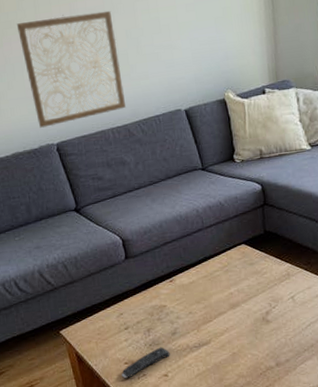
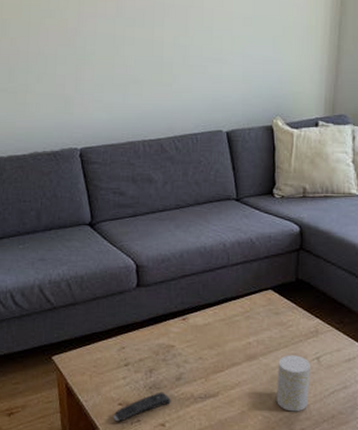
wall art: present [16,10,126,128] -> none [56,11,162,129]
cup: none [258,297,289,347] -> present [277,355,310,412]

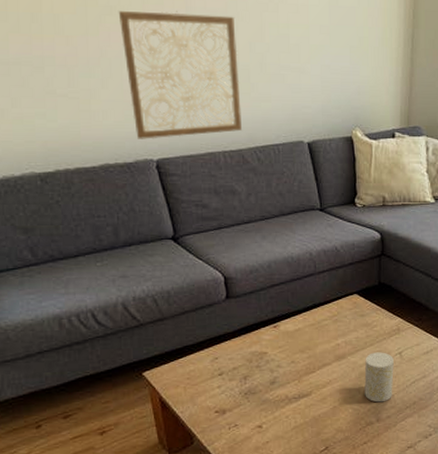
wall art: none [56,11,162,129] -> present [118,11,242,139]
remote control: present [113,391,171,422] -> none [211,396,267,429]

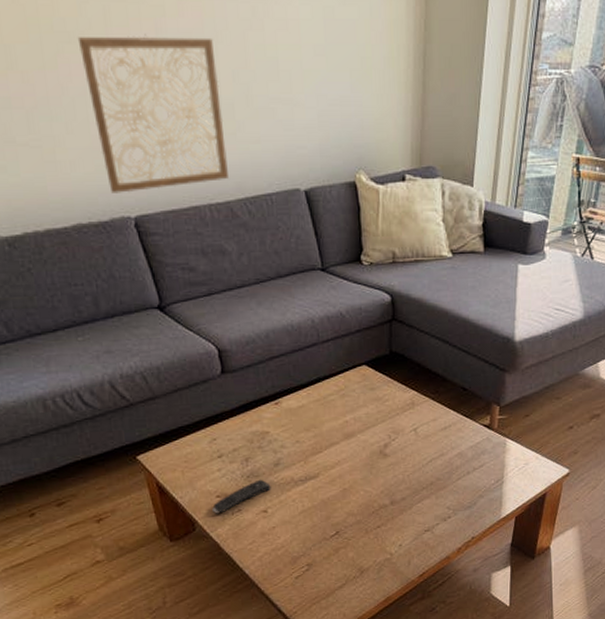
remote control: none [211,396,267,429] -> present [212,479,271,514]
cup: present [364,352,394,403] -> none [376,429,409,484]

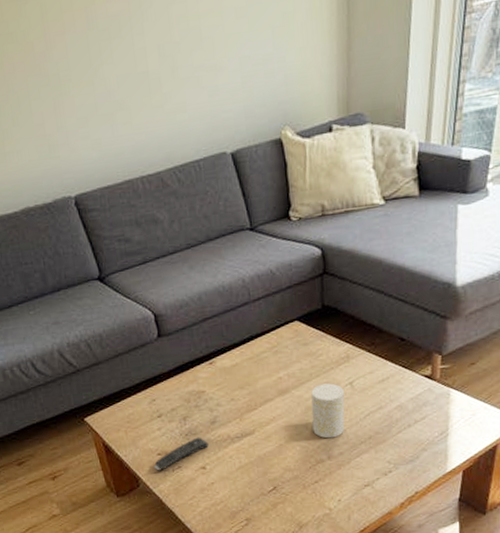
wall art: present [77,34,228,193] -> none [19,17,158,177]
cup: none [376,429,409,484] -> present [311,383,345,439]

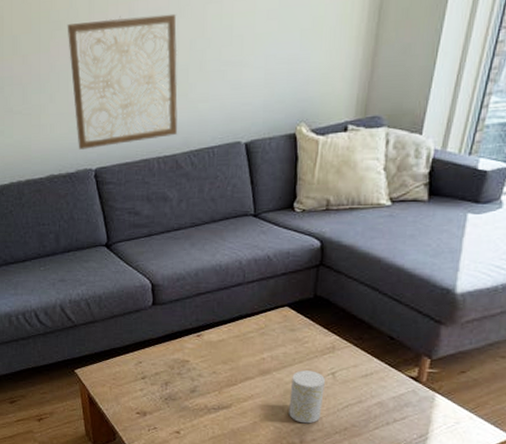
wall art: none [19,17,158,177] -> present [67,13,178,150]
remote control: present [154,437,209,471] -> none [132,402,186,429]

